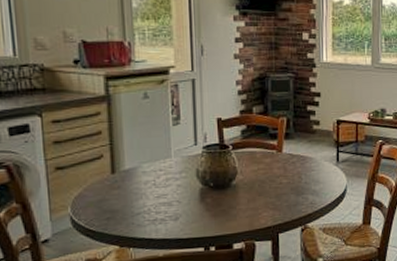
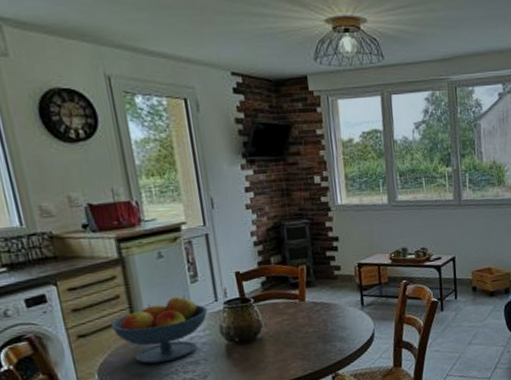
fruit bowl: none [89,136,187,202] -> present [110,294,208,364]

